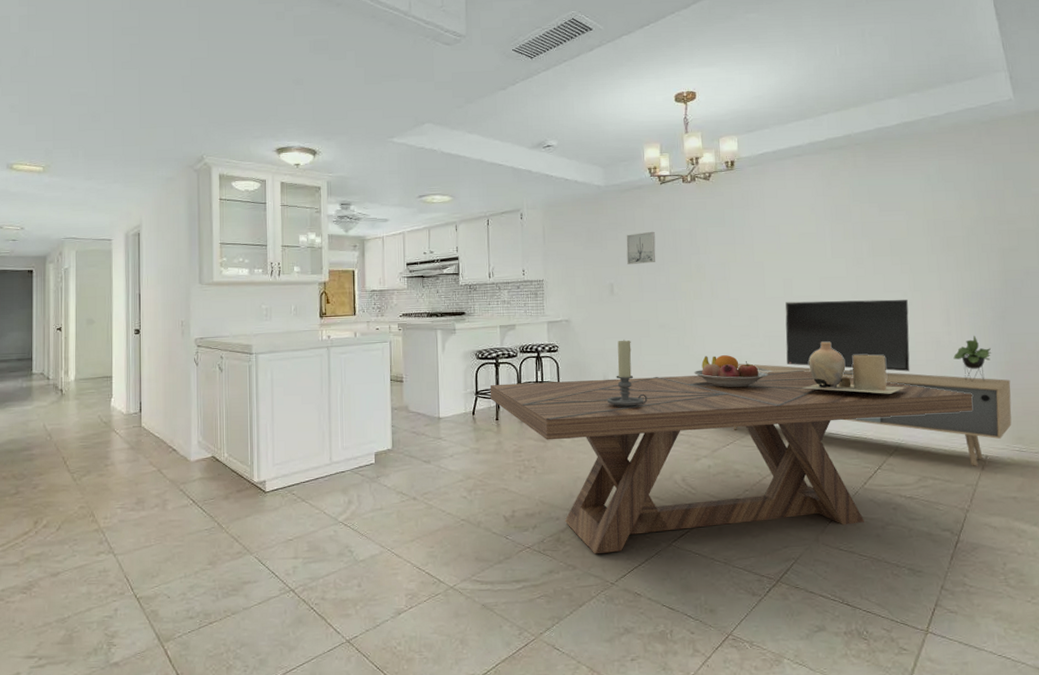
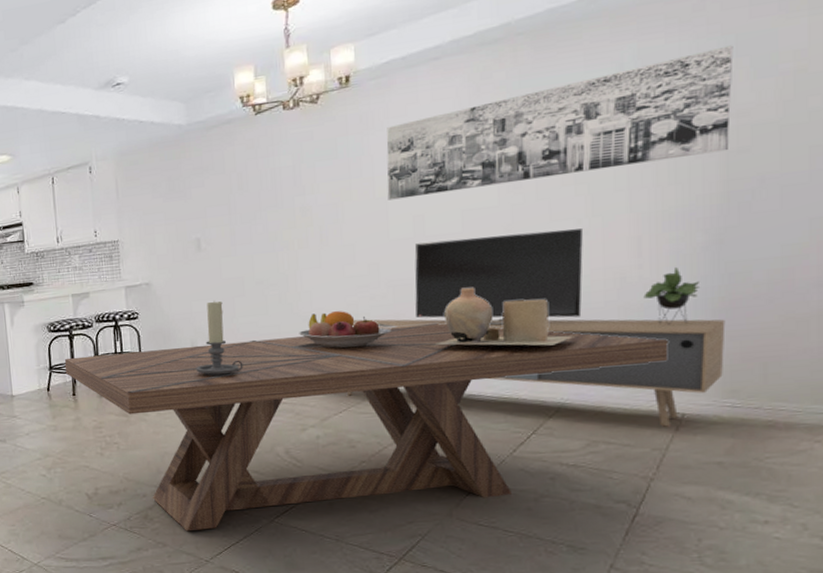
wall art: present [626,231,656,264] -> none [214,172,251,214]
wall art: none [762,170,1004,265] -> present [386,45,734,200]

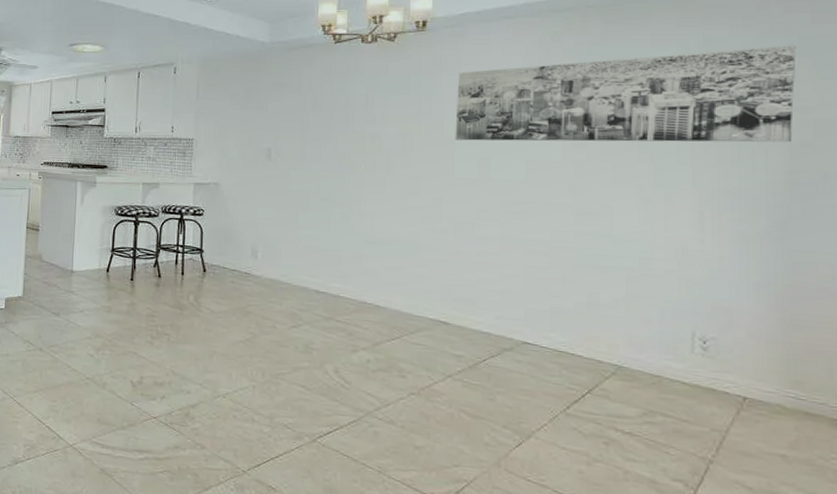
dining table: present [64,322,668,532] -> none [126,242,730,454]
candle holder: present [195,301,244,377] -> none [253,210,301,285]
fruit bowl: present [299,311,392,349] -> none [358,237,450,278]
media console: present [348,228,726,427] -> none [402,185,789,409]
vase: present [434,287,574,348] -> none [492,234,634,306]

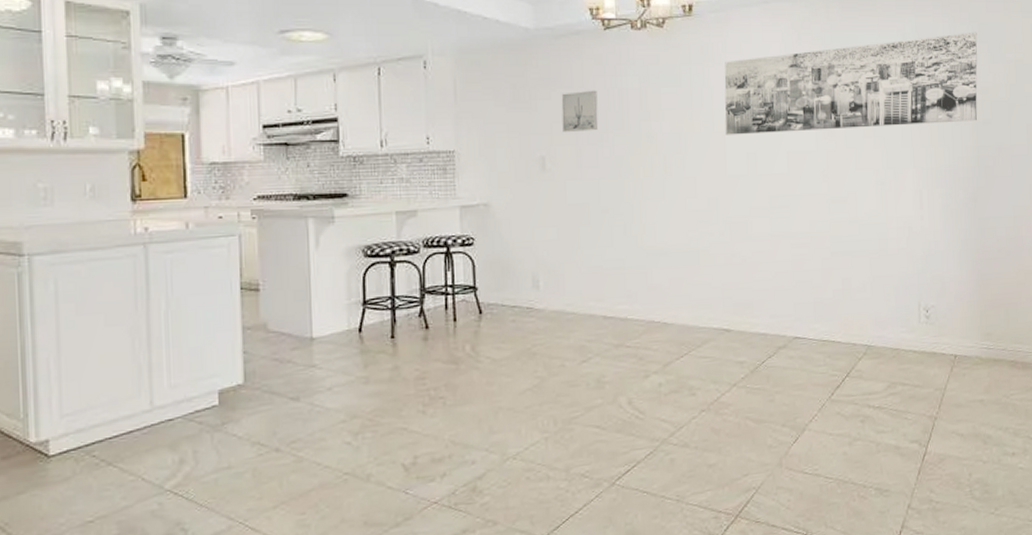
wall art: none [289,94,324,130] -> present [561,90,598,132]

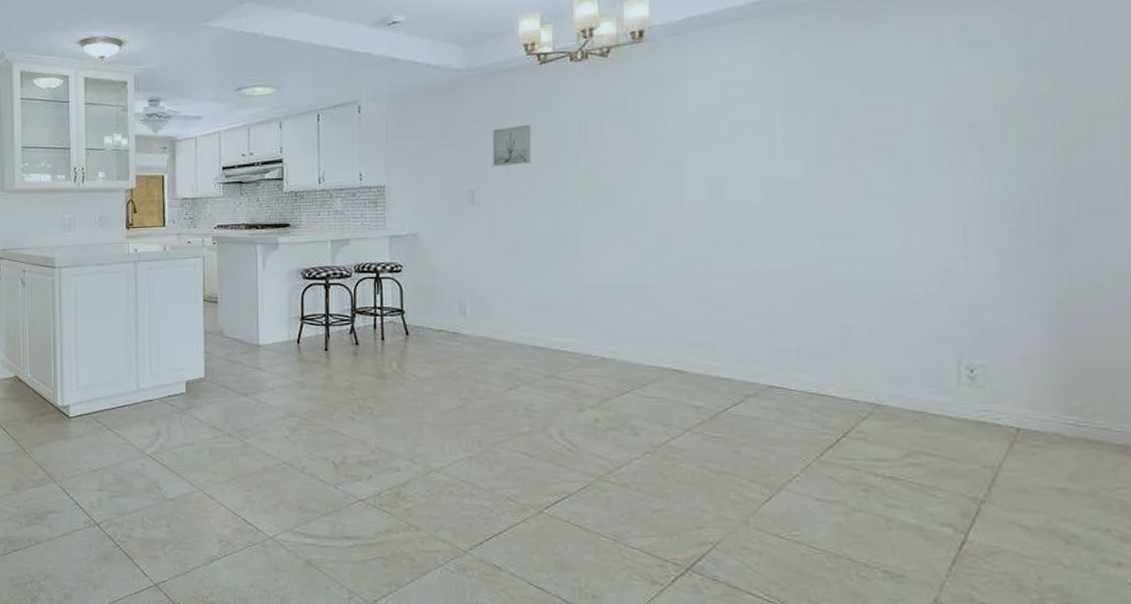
wall art: present [724,32,978,135] -> none [681,27,1068,165]

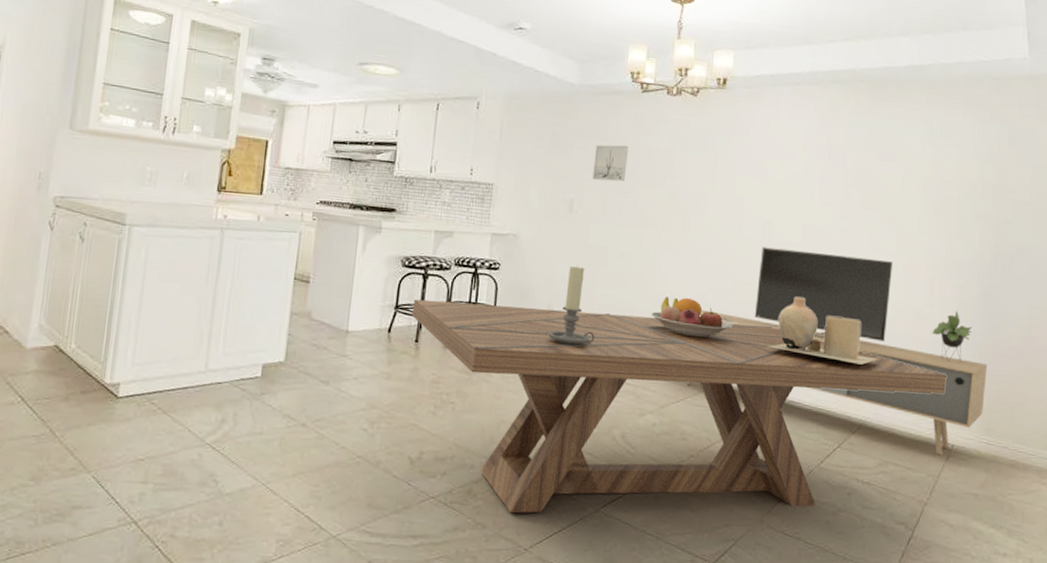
dining table: none [318,302,1000,516] -> present [411,298,947,514]
candle holder: none [462,259,516,342] -> present [548,266,595,346]
fruit bowl: none [579,281,683,323] -> present [651,296,733,338]
media console: none [632,210,1066,442] -> present [687,247,988,456]
vase: none [731,266,891,338] -> present [767,296,878,365]

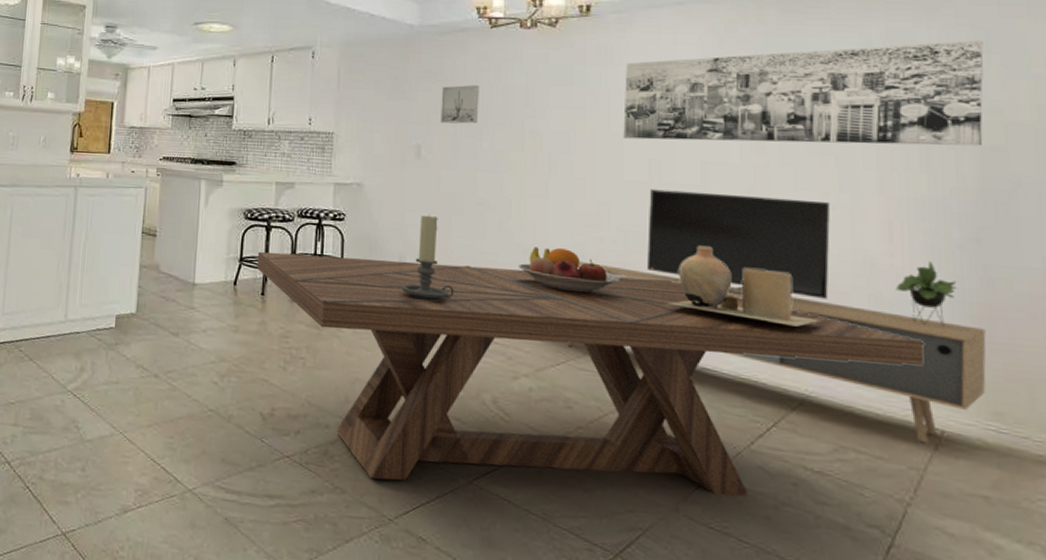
wall art: none [744,133,1007,219] -> present [623,40,984,146]

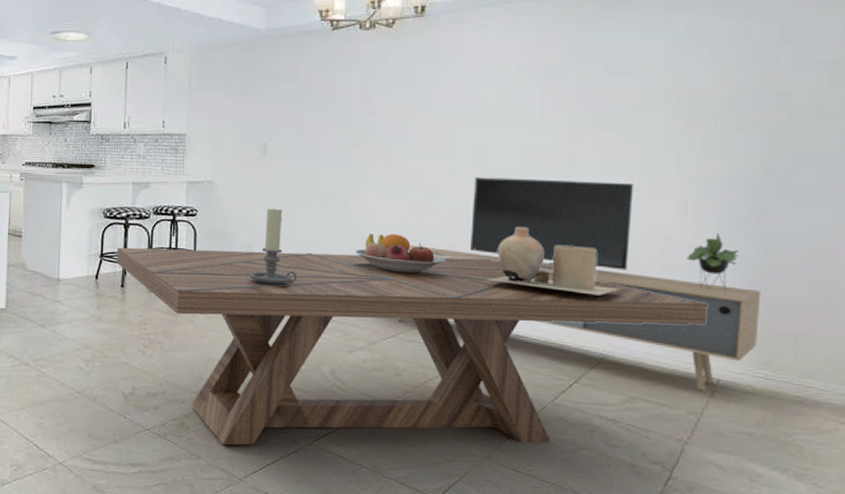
wall art: present [441,84,479,124] -> none [285,85,321,122]
wall art: present [623,40,984,146] -> none [452,30,778,132]

